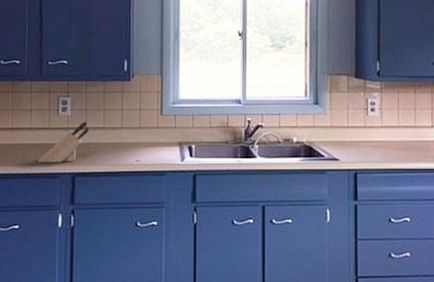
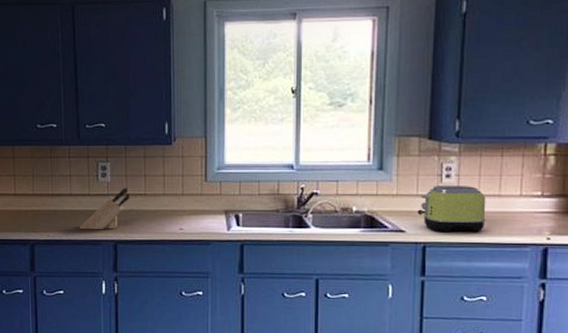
toaster: none [348,118,406,160] -> present [417,186,486,233]

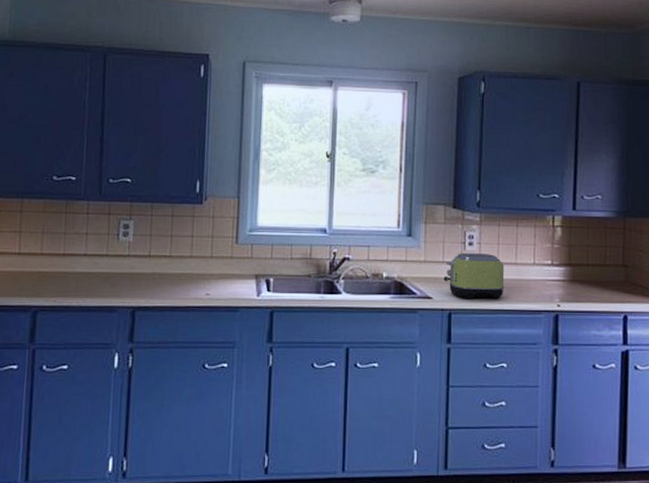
knife block: present [79,188,131,230] -> none [92,248,154,295]

